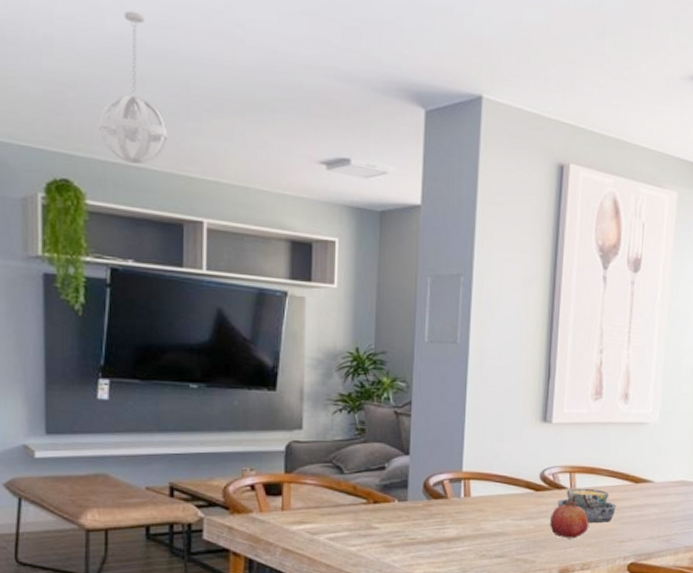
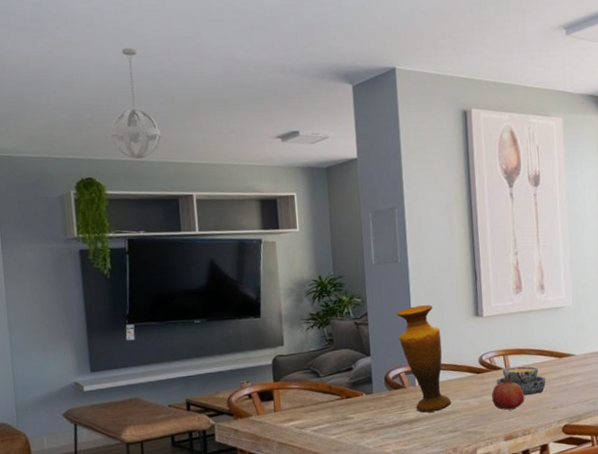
vase: none [447,400,502,531] -> present [397,305,452,413]

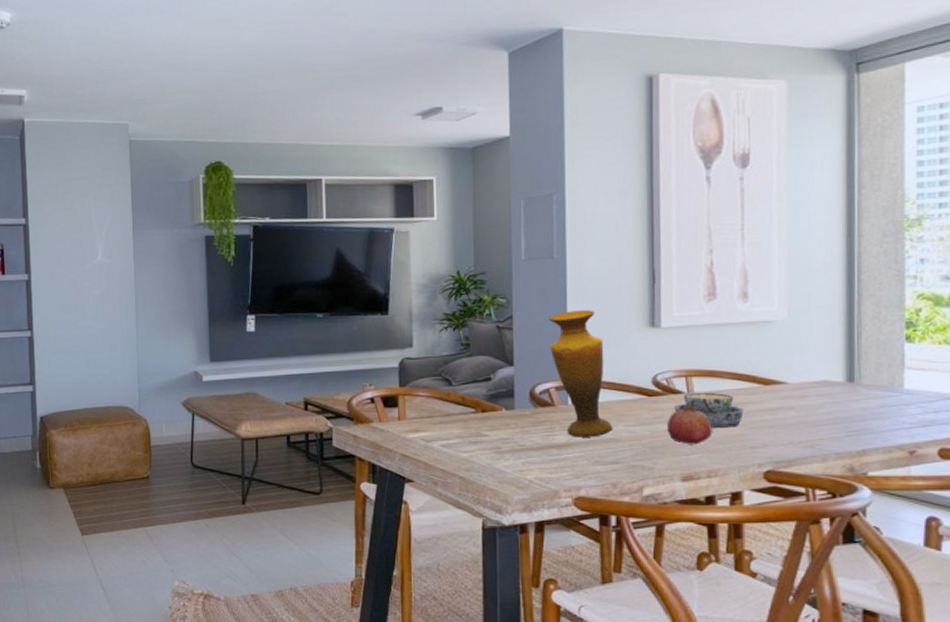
pendant light: present [109,48,161,159] -> none [240,24,292,141]

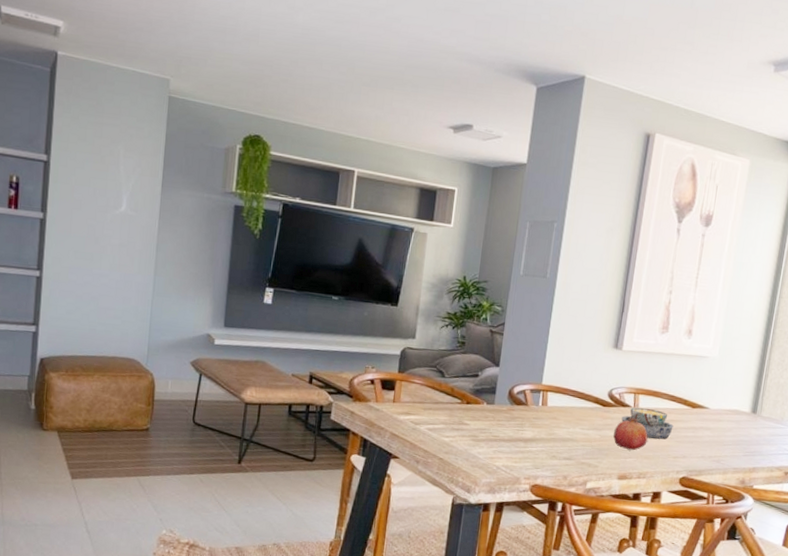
vase: present [549,310,613,437] -> none [531,325,576,436]

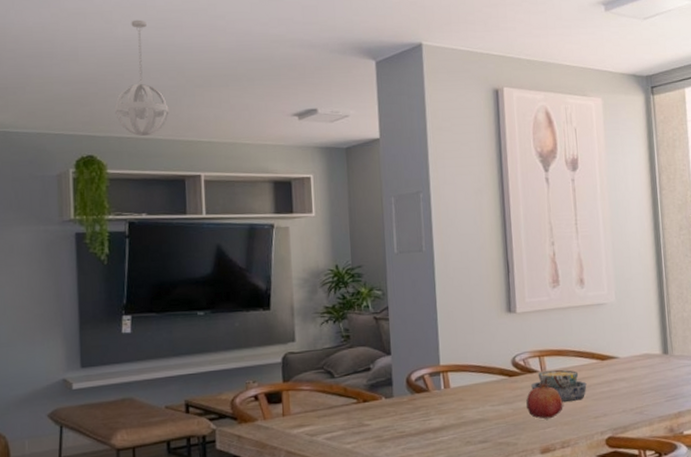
pendant light: none [284,9,335,125] -> present [114,19,169,136]

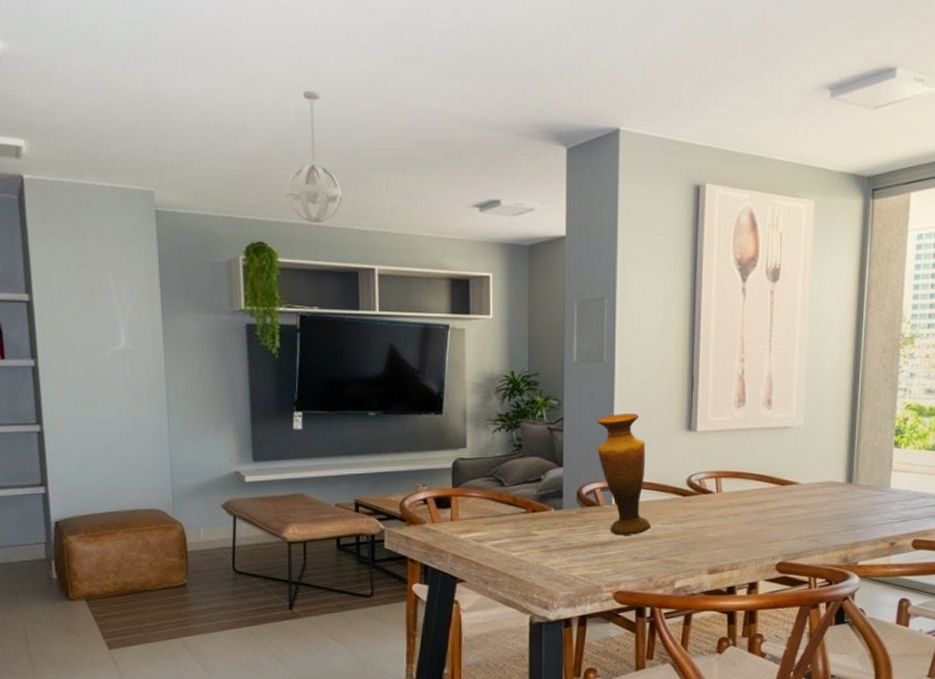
vase: none [421,299,481,420] -> present [597,413,651,535]
fruit: present [526,383,563,420] -> none [698,504,736,541]
bowl: present [531,369,587,402] -> none [705,492,763,524]

